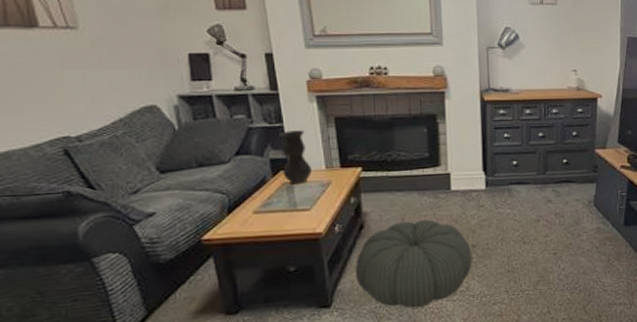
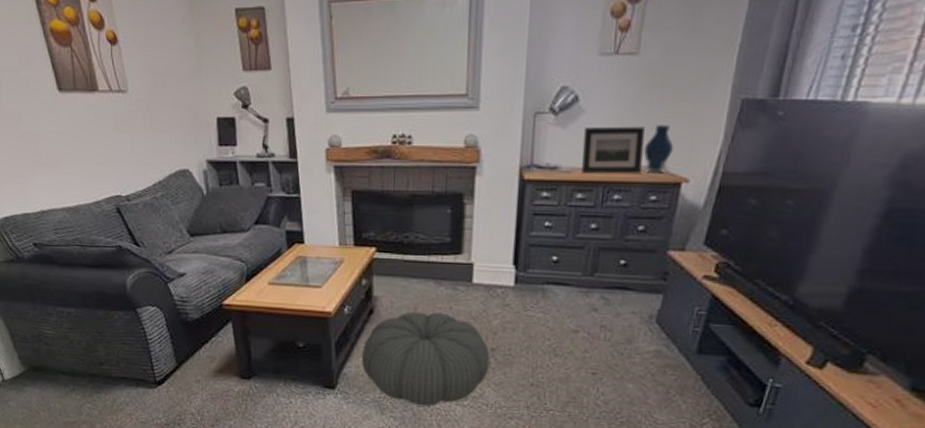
vase: present [280,130,312,186] -> none [296,202,325,261]
picture frame: none [525,57,569,94] -> present [582,126,645,175]
vase: none [568,56,589,92] -> present [643,125,675,174]

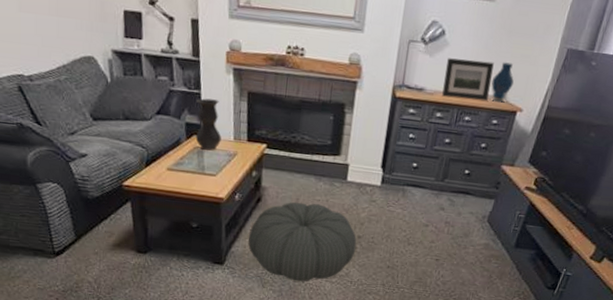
vase: none [296,202,325,261] -> present [195,98,221,151]

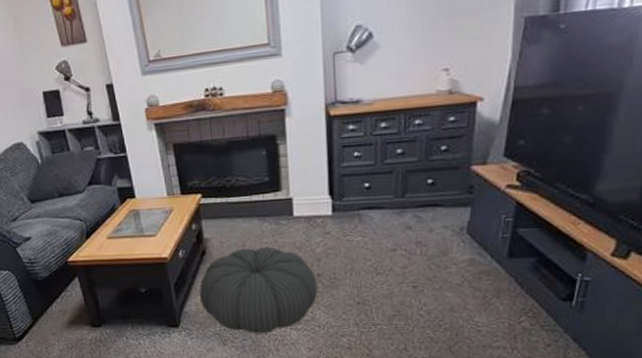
vase: present [195,98,221,151] -> none [124,159,155,213]
picture frame: present [442,58,494,101] -> none [380,53,438,104]
vase: present [489,62,515,103] -> none [438,49,467,97]

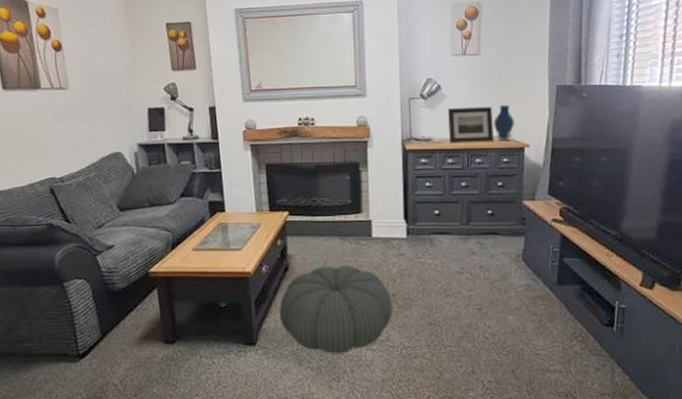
picture frame: none [380,53,438,104] -> present [447,106,494,143]
vase: none [438,49,467,97] -> present [493,105,515,141]

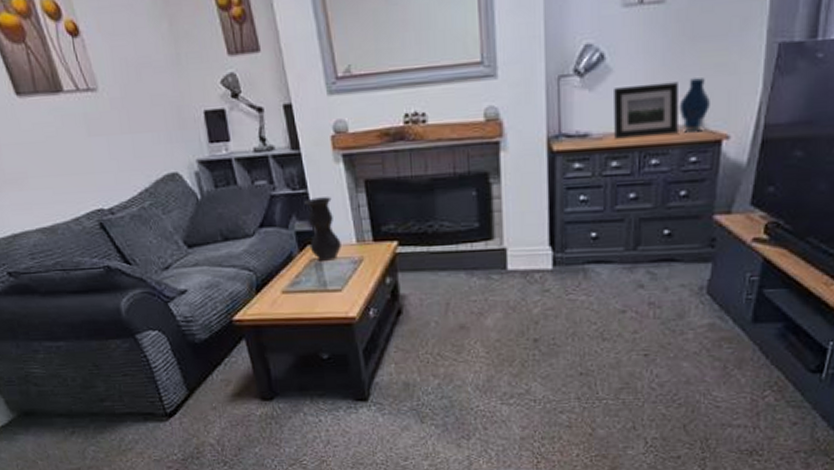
vase: none [218,176,244,226] -> present [304,197,341,262]
pouf: present [280,265,393,354] -> none [394,306,534,410]

